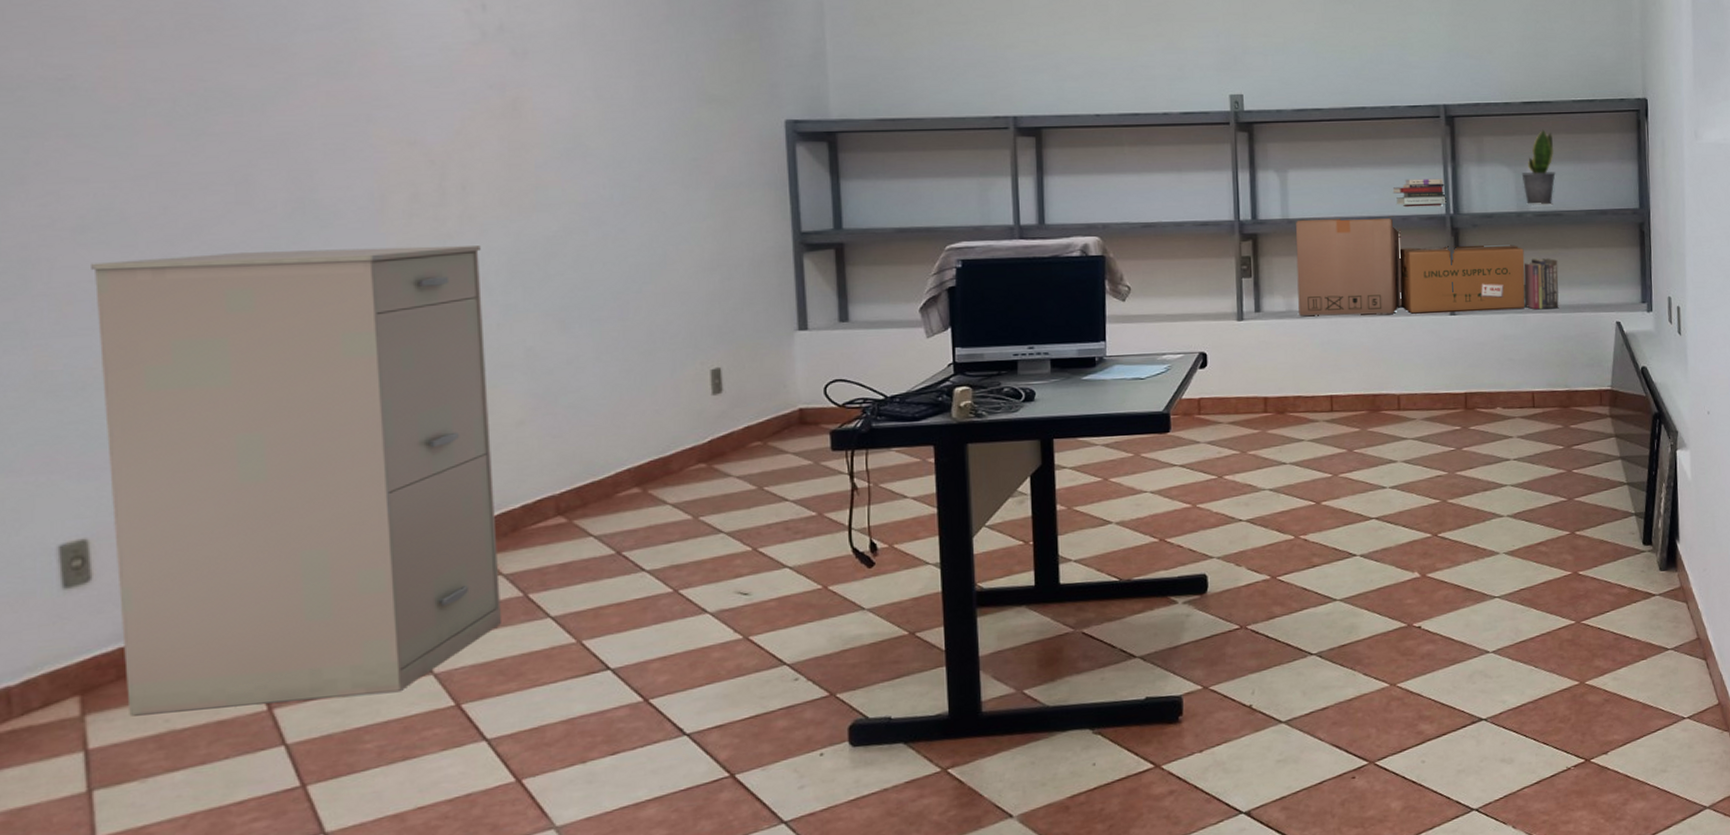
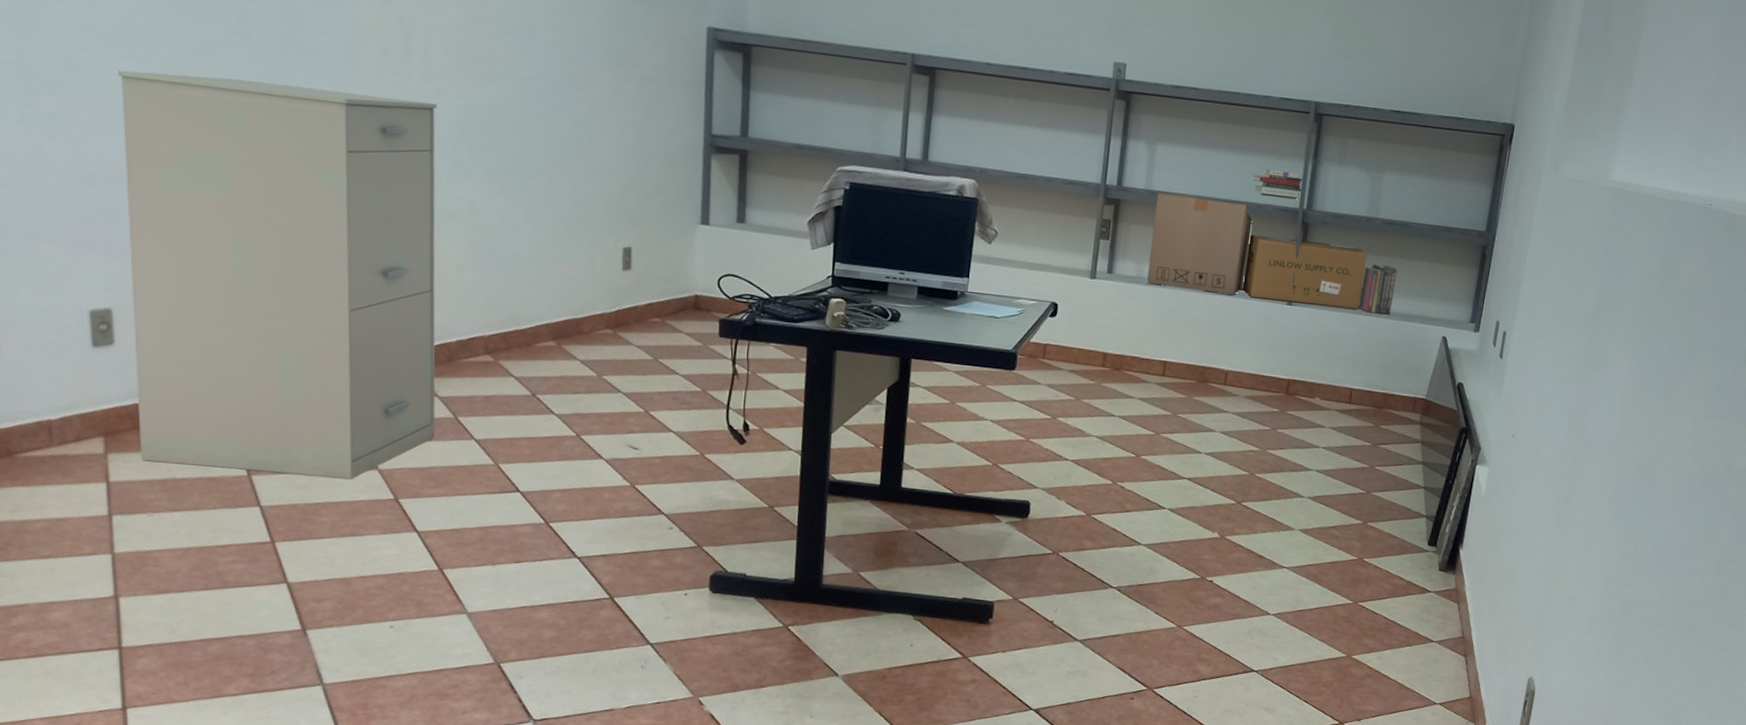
potted plant: present [1521,129,1556,205] -> none [1377,140,1415,214]

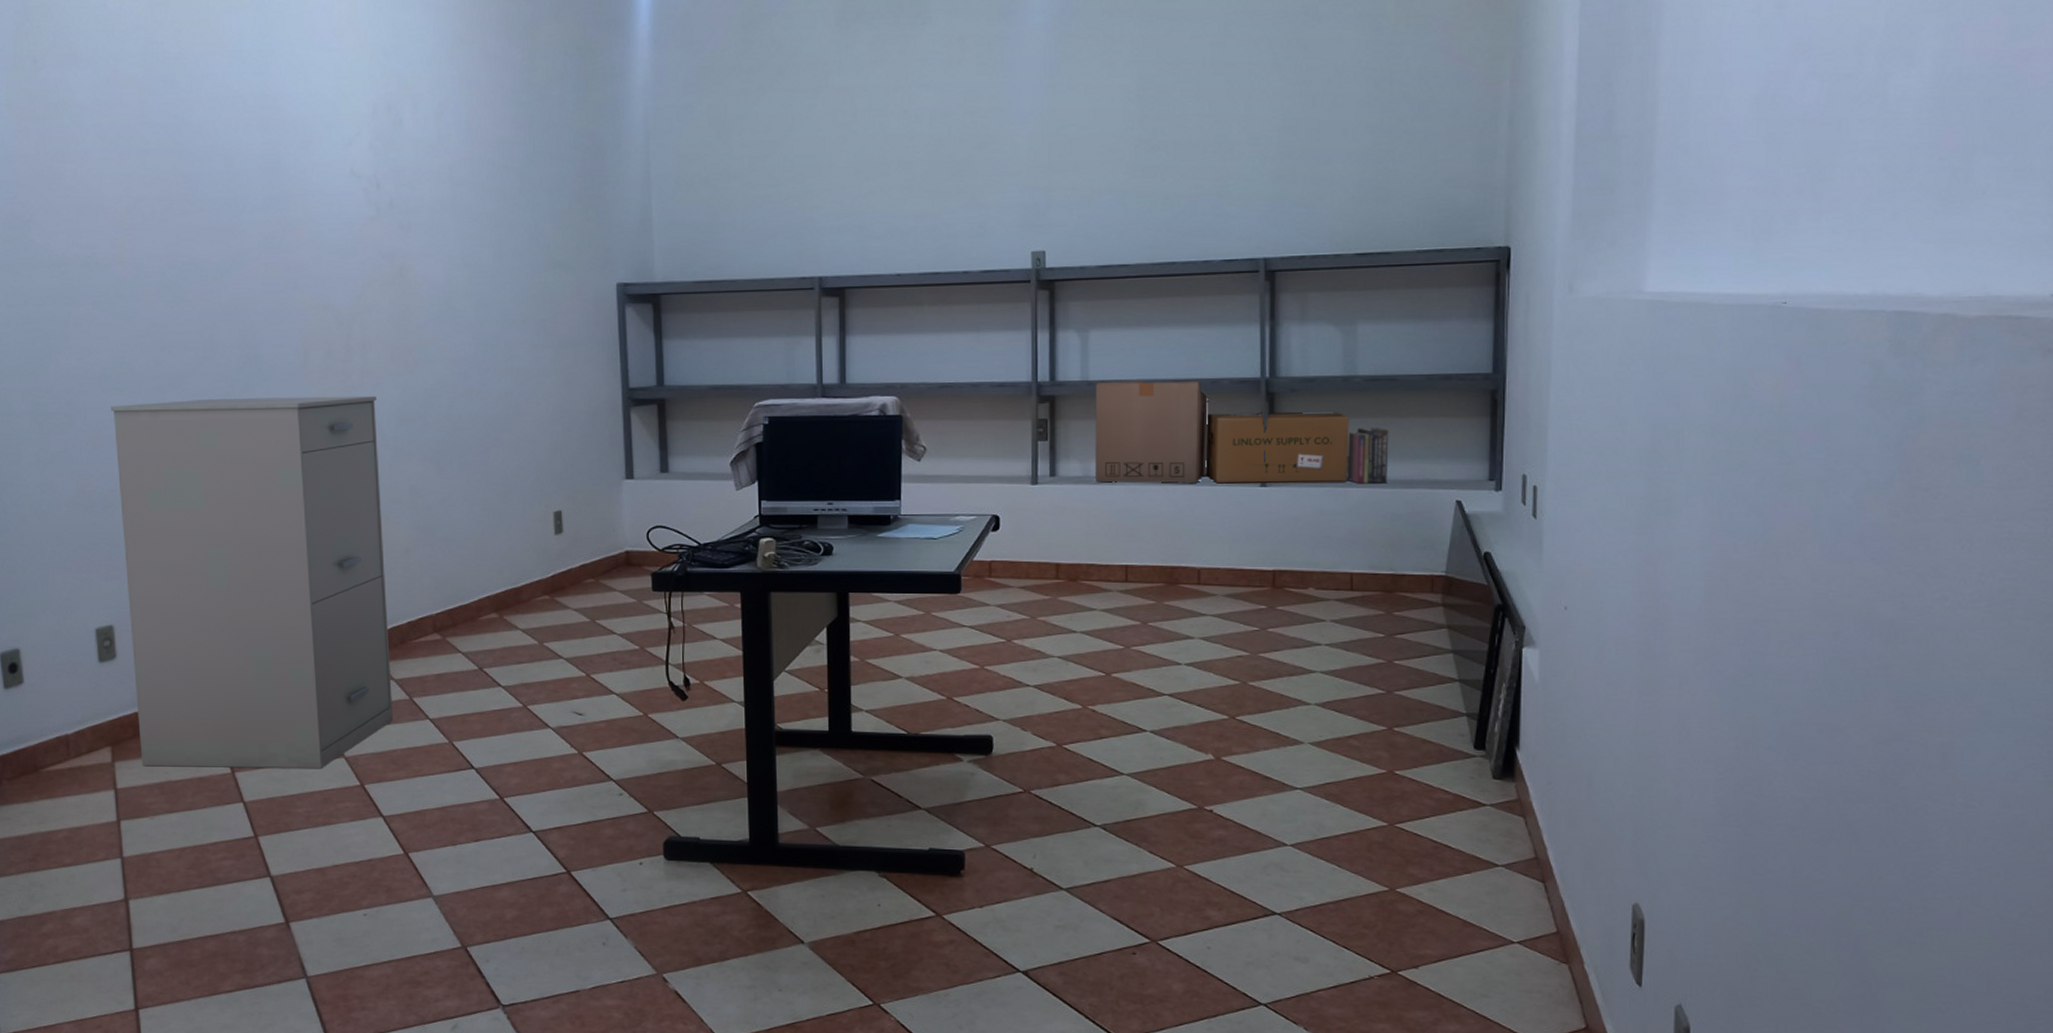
books: present [1253,169,1303,200] -> none [1203,338,1262,370]

